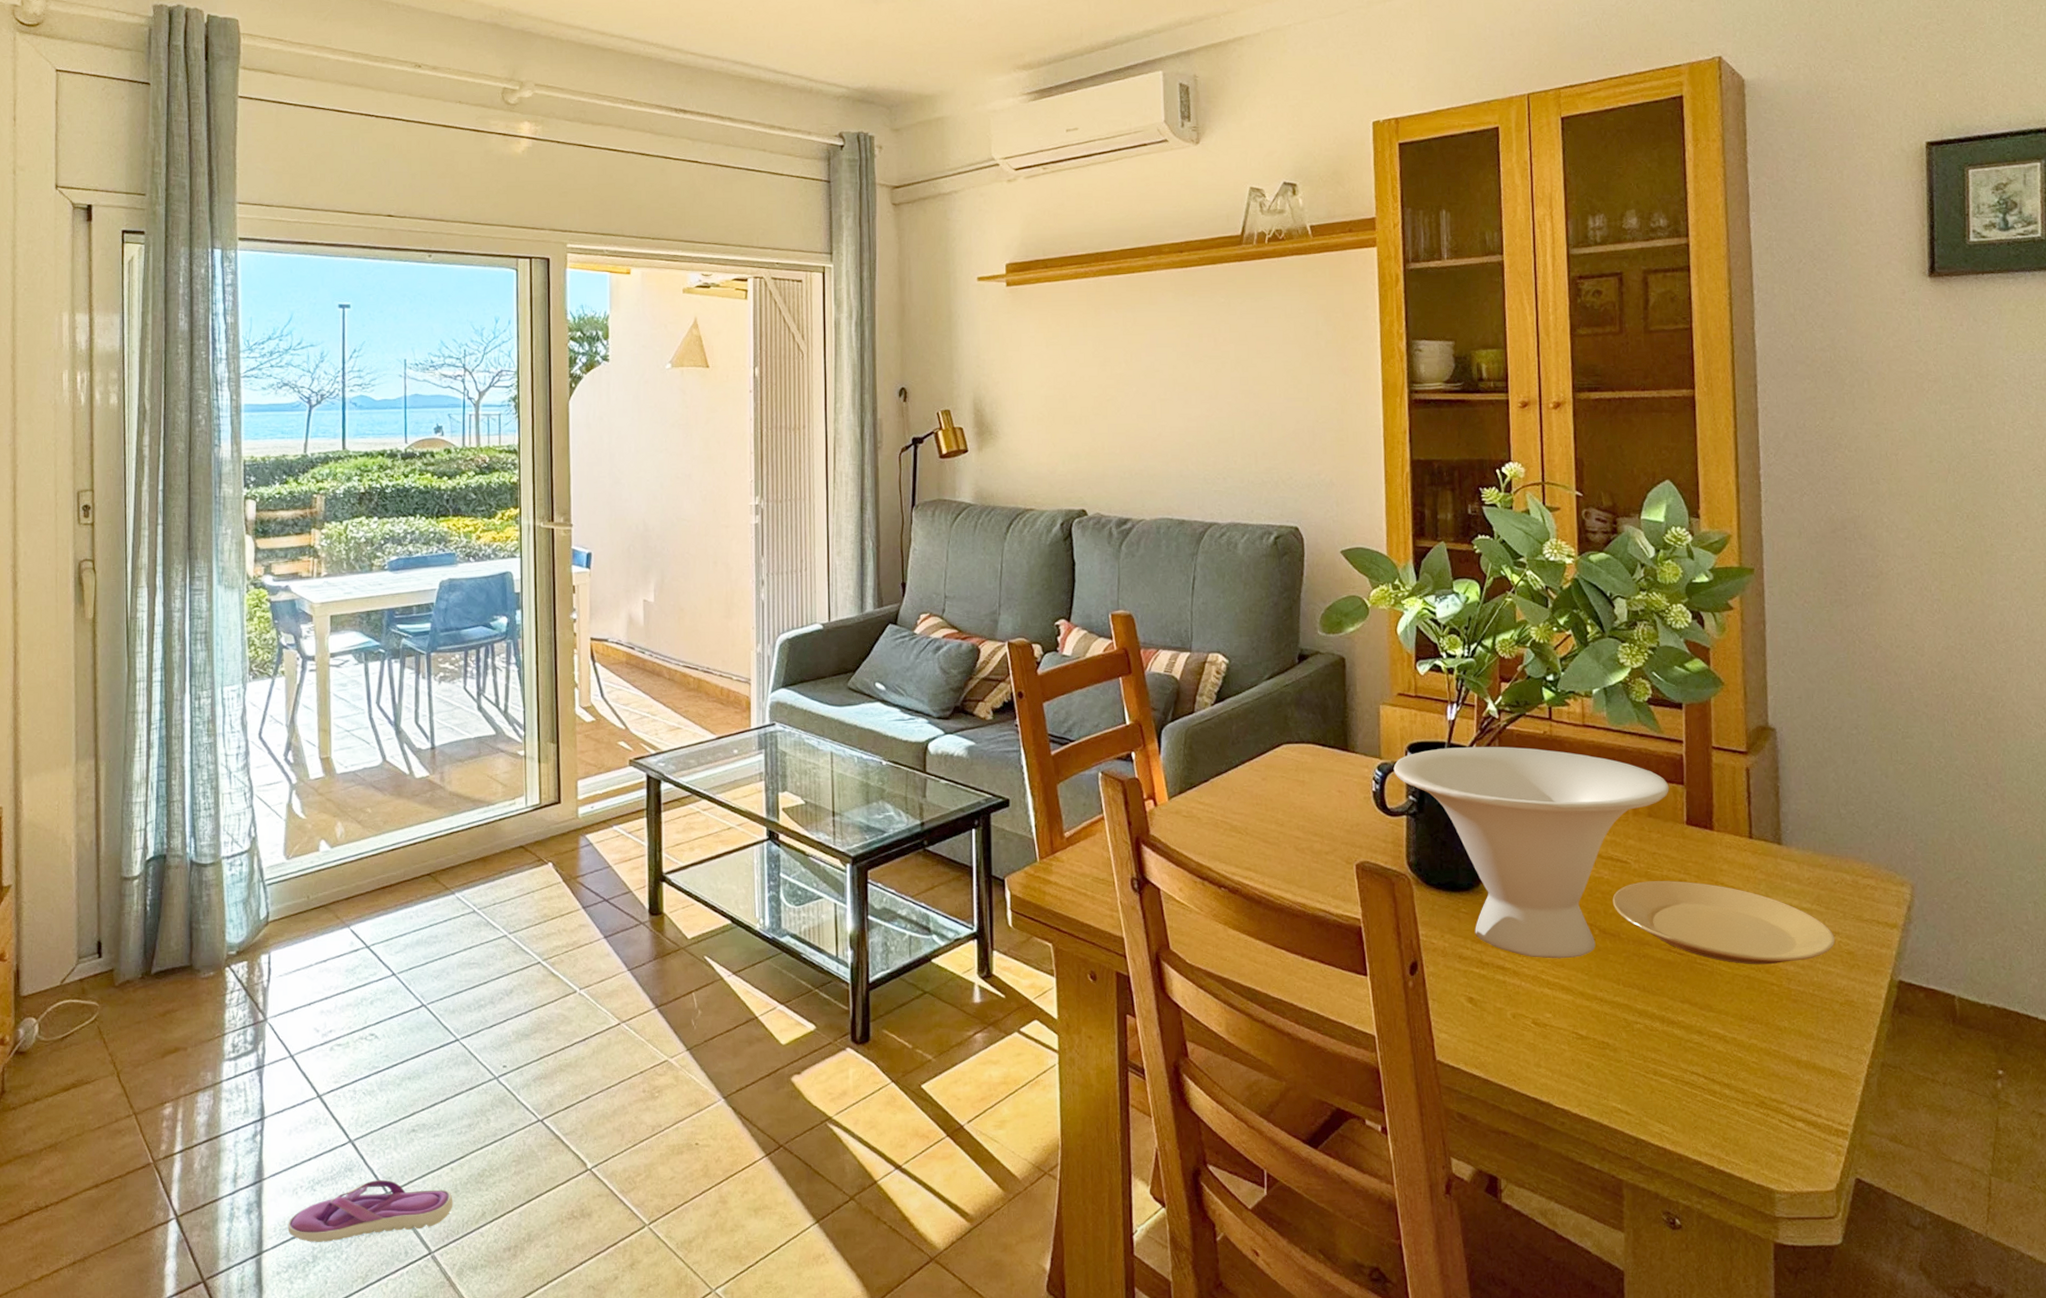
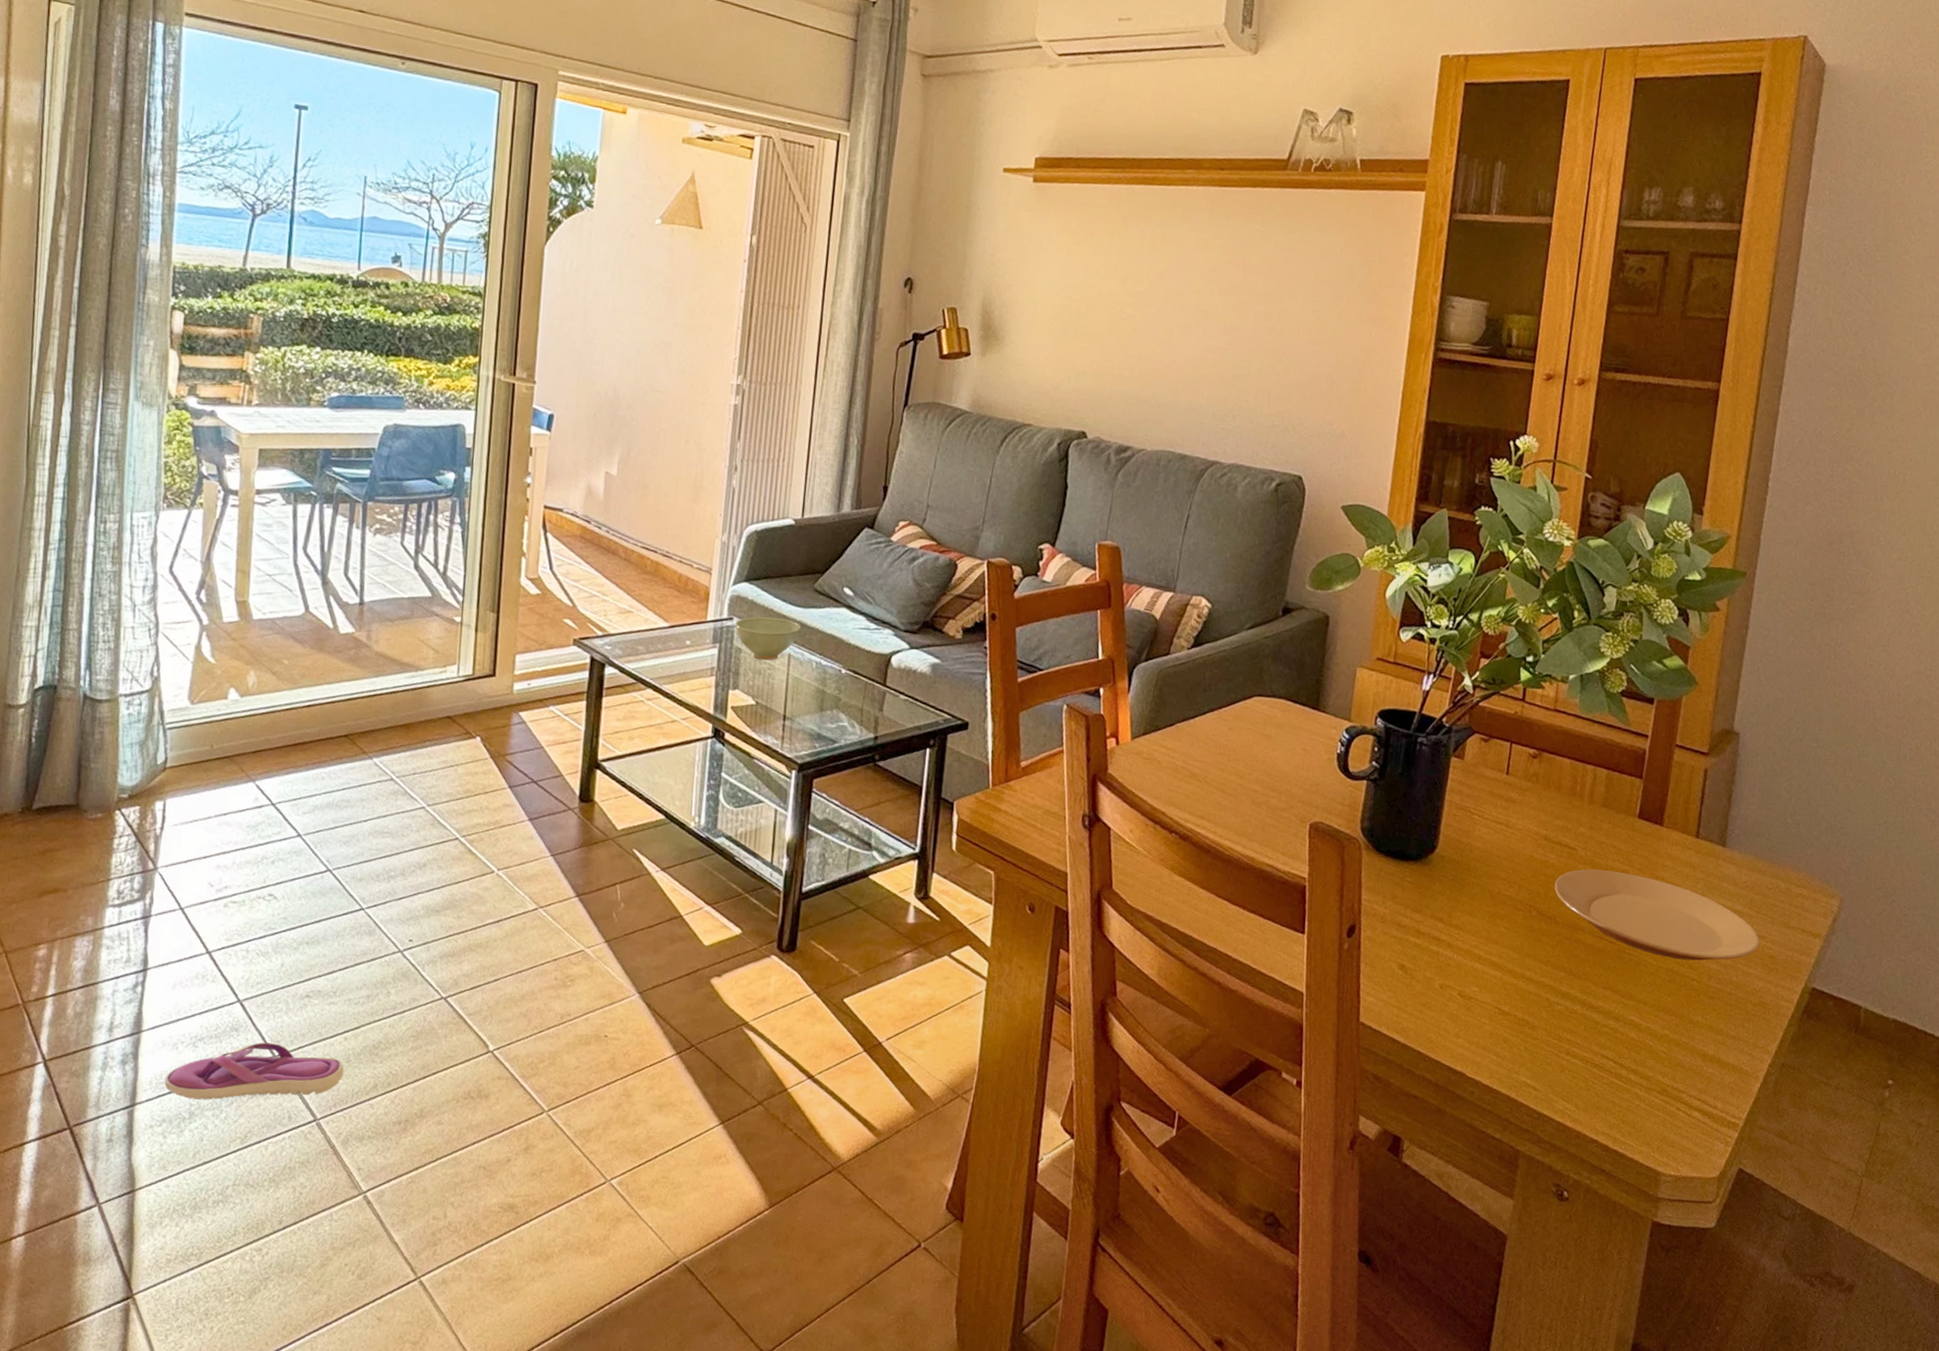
bowl: none [777,718,840,761] -> present [734,616,801,661]
bowl: present [1393,746,1669,959] -> none [1361,717,1628,936]

